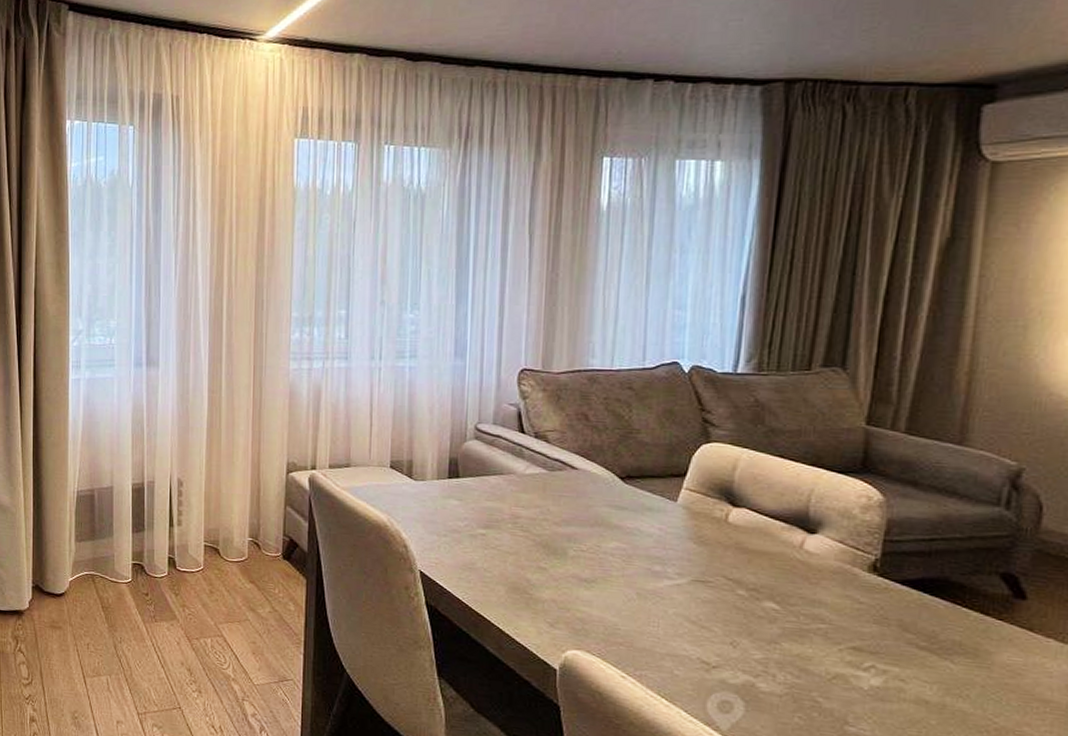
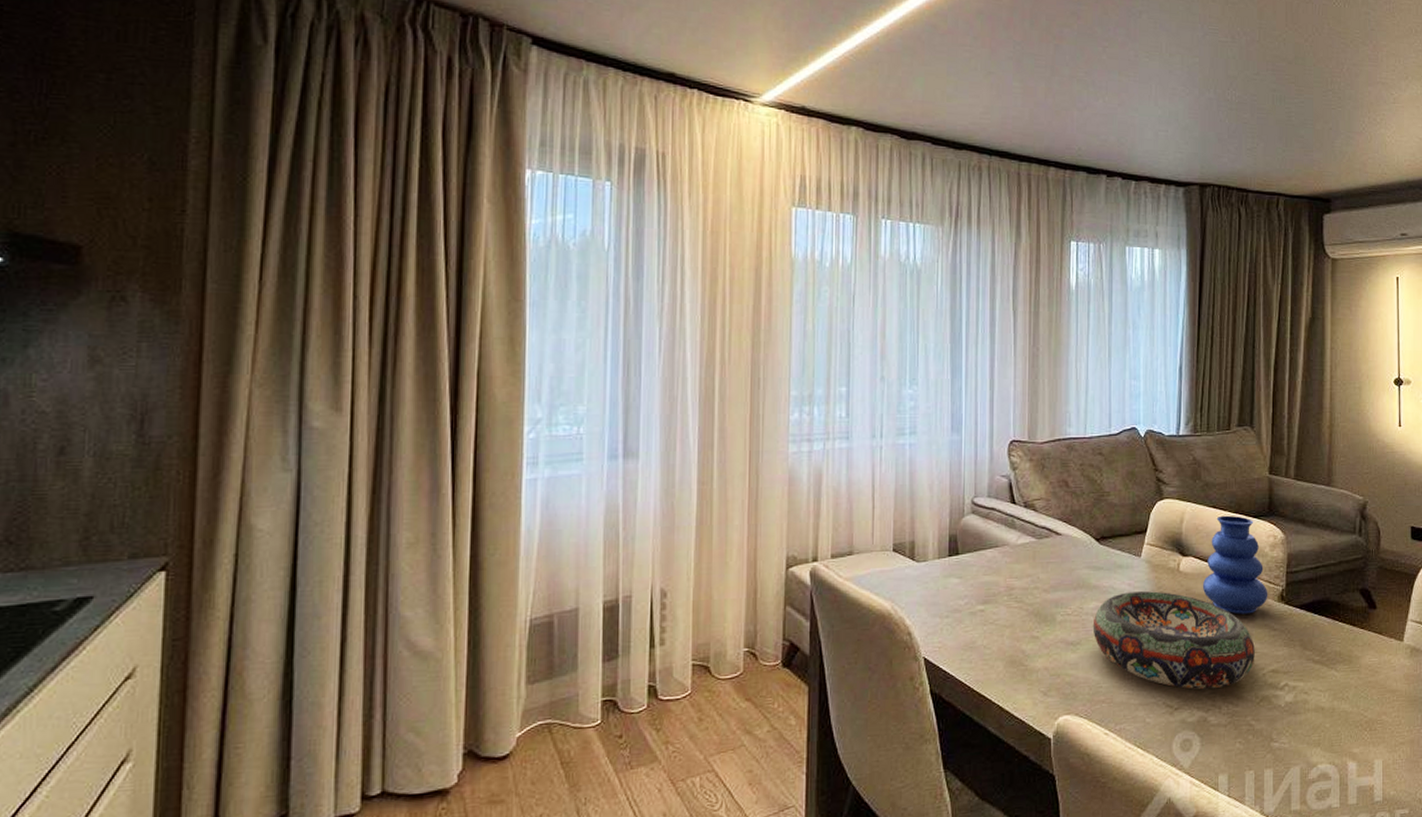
decorative bowl: none [611,536,829,655] -> present [1092,591,1255,690]
vase: none [758,466,854,581] -> present [1202,515,1268,615]

